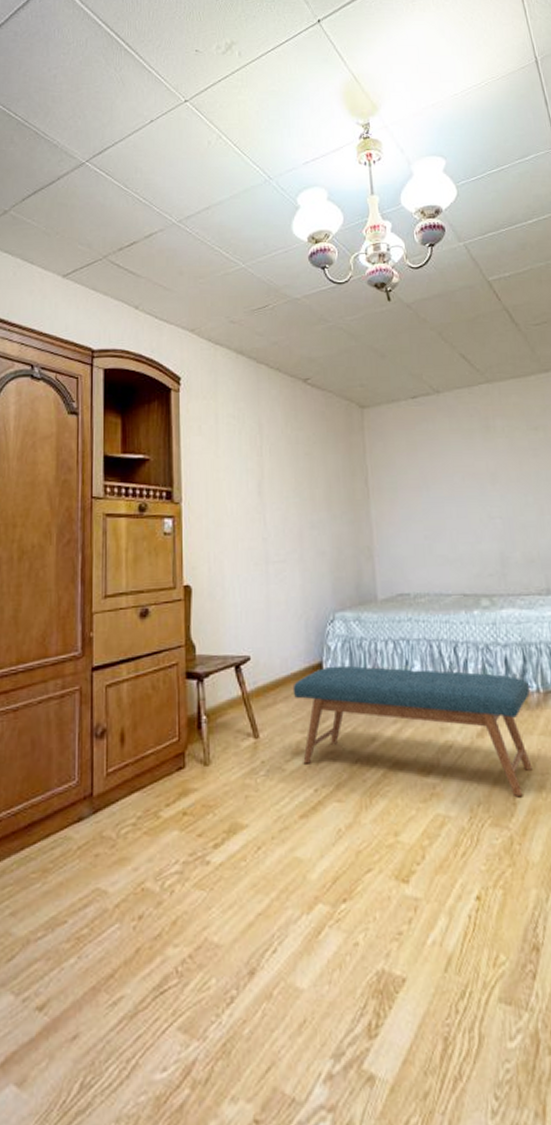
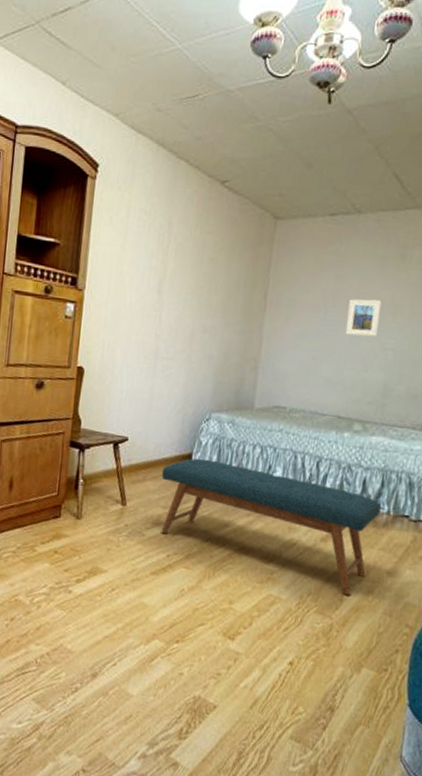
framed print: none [447,471,481,509] -> present [345,299,382,337]

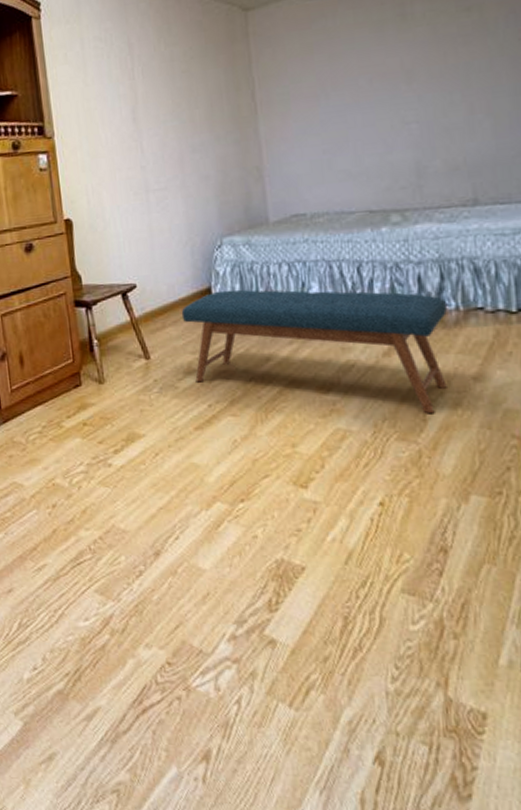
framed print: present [345,299,382,337] -> none [351,70,393,117]

